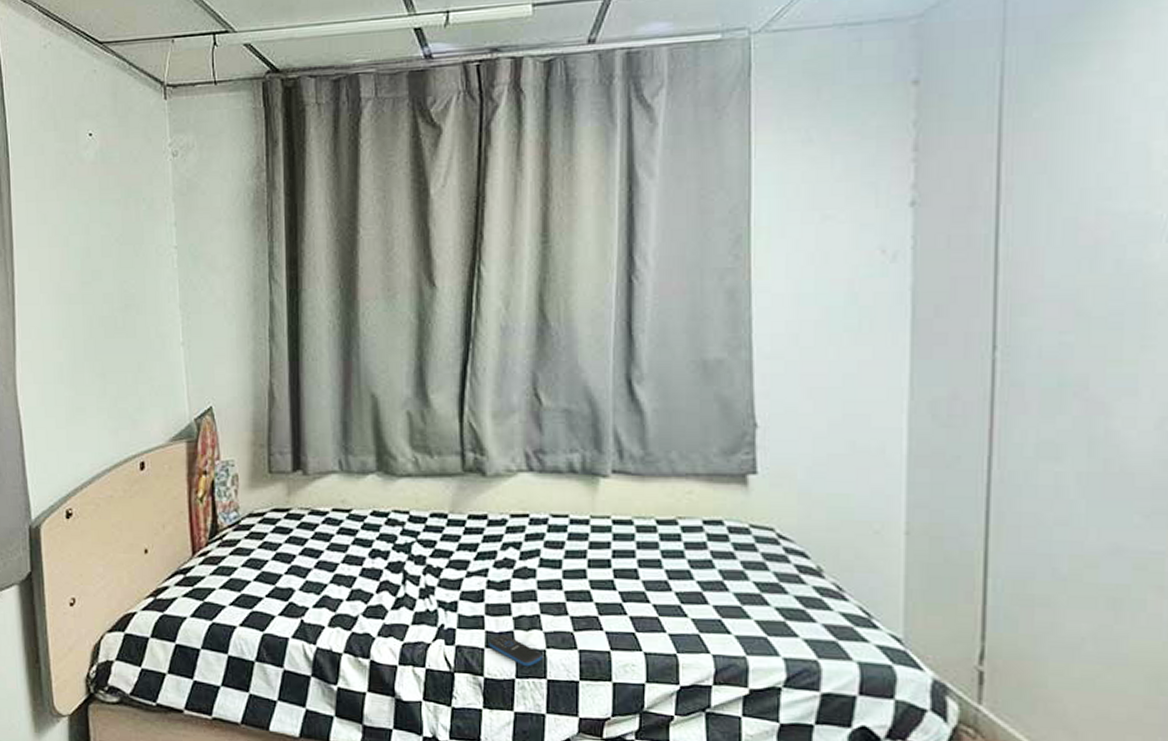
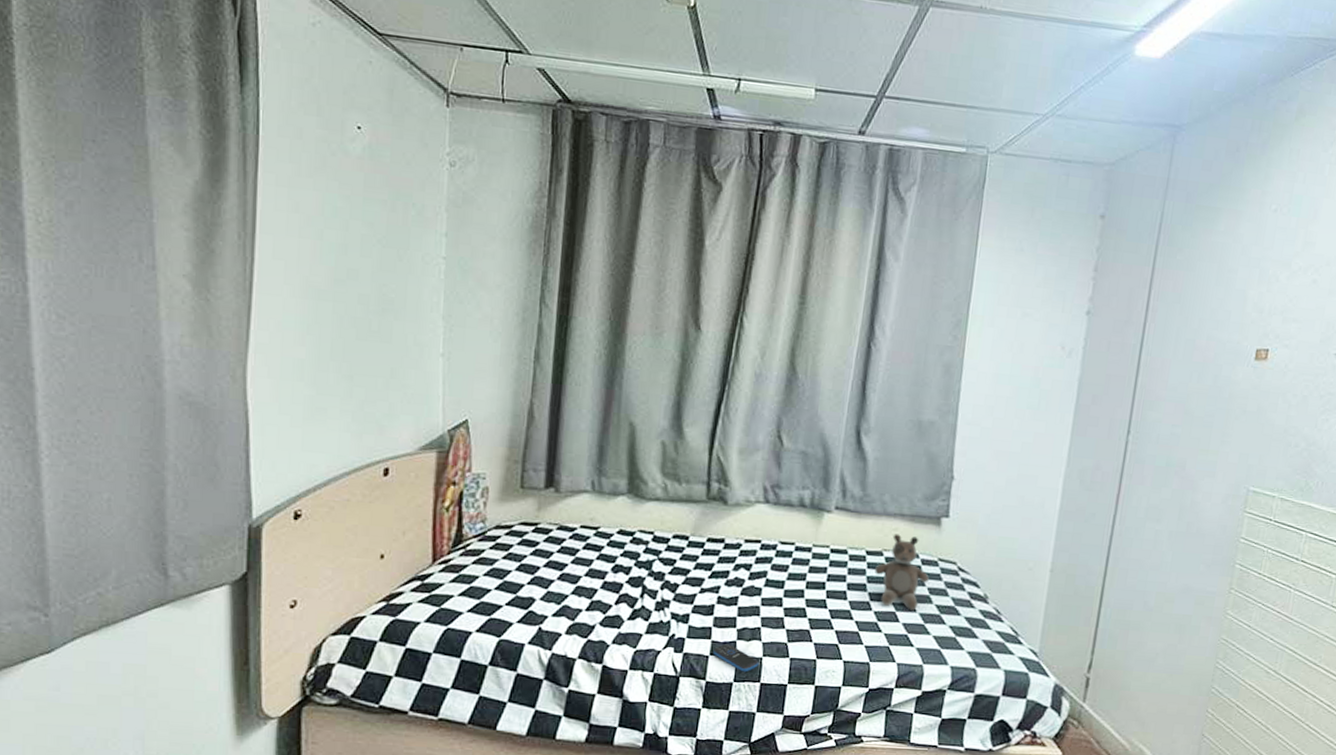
stuffed animal: none [670,498,740,590] -> present [875,534,929,611]

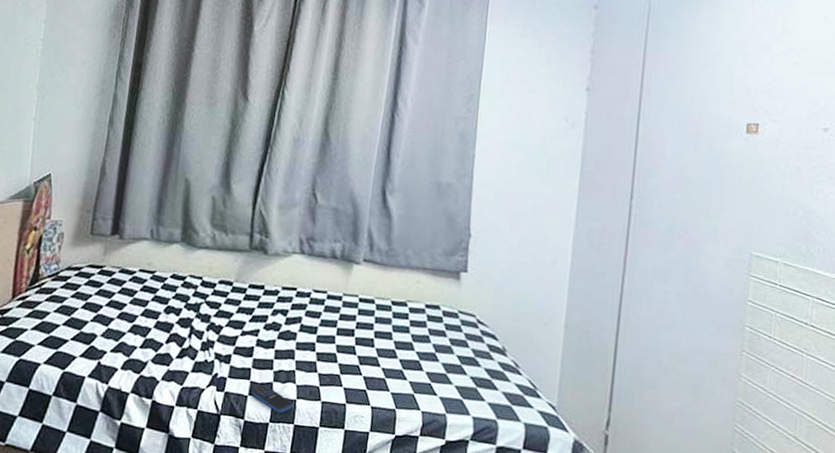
stuffed animal: present [875,534,929,611] -> none [400,286,450,360]

